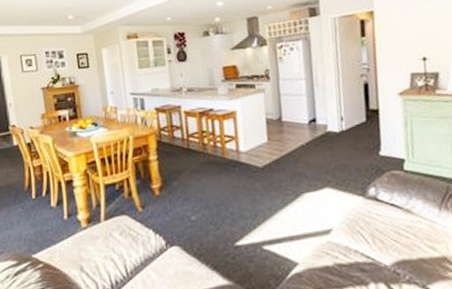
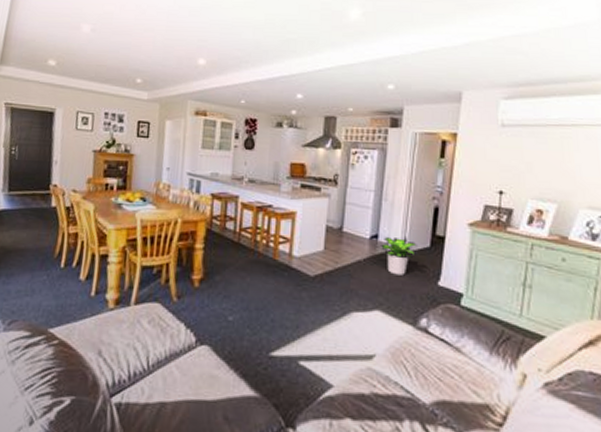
potted plant: none [319,117,357,153] -> present [381,237,419,276]

